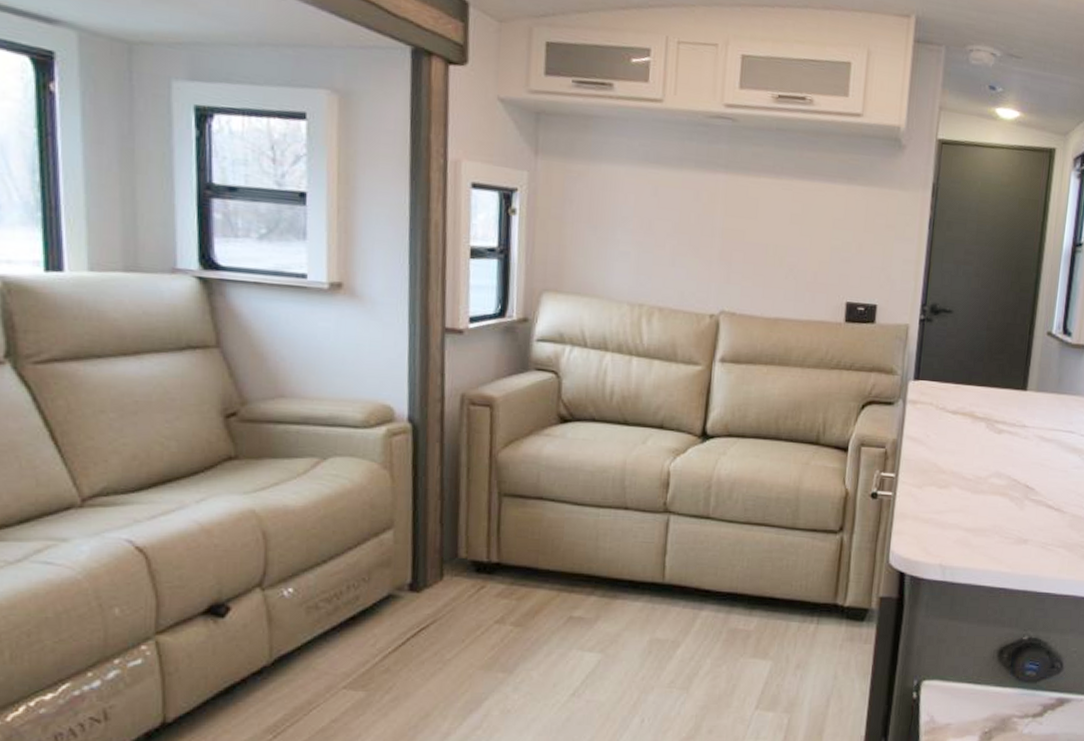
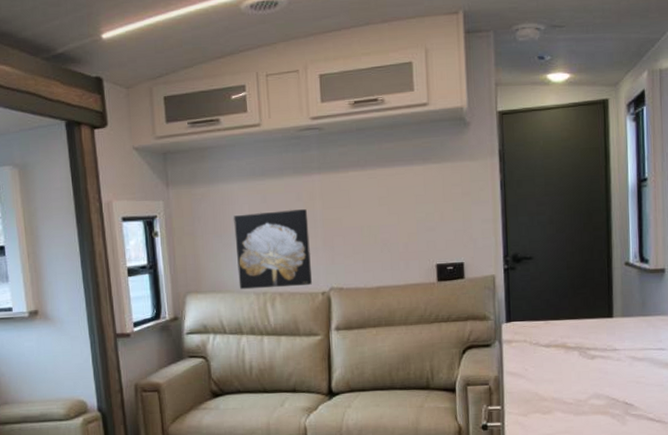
wall art: none [610,205,706,304] -> present [234,209,312,290]

